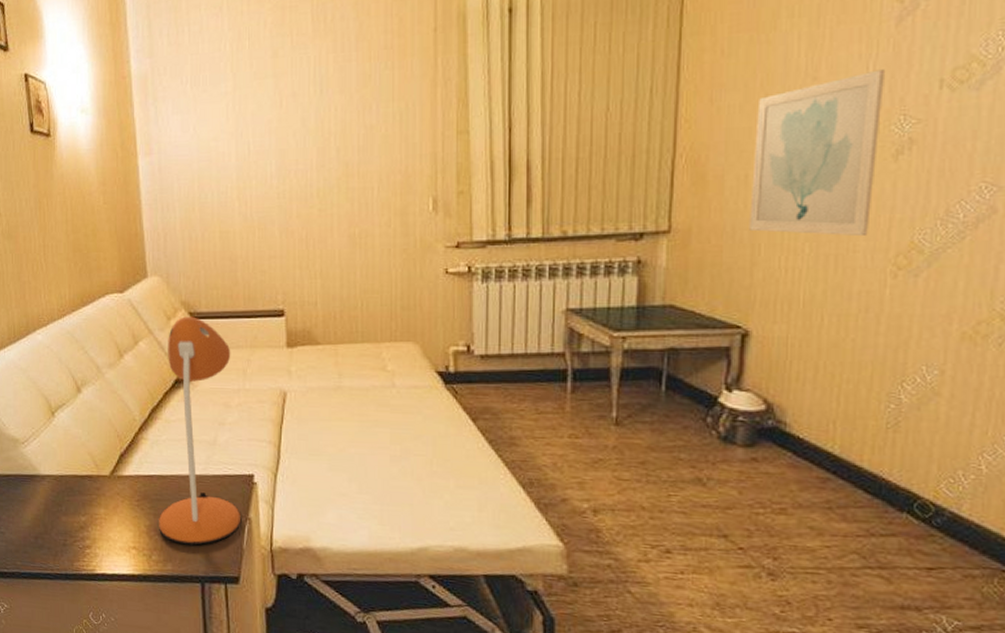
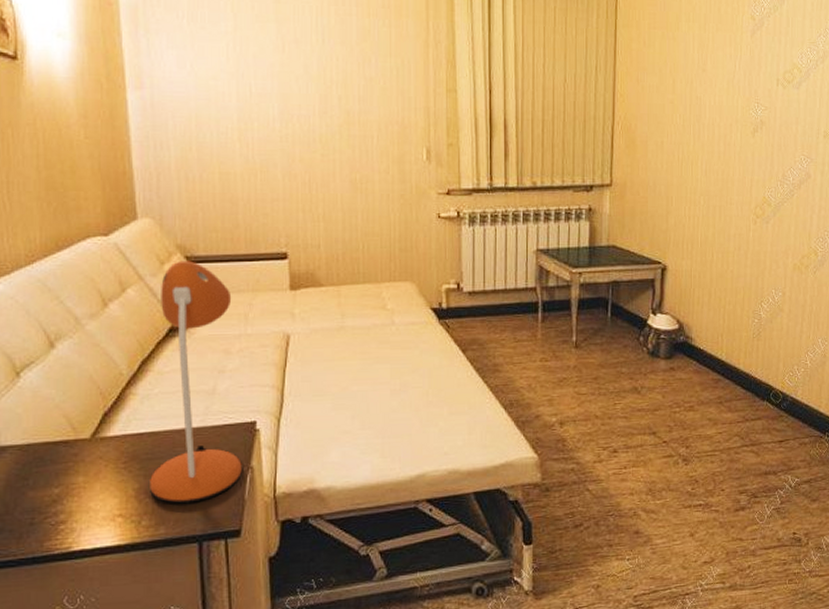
wall art: present [749,69,884,237] -> none [665,68,745,193]

